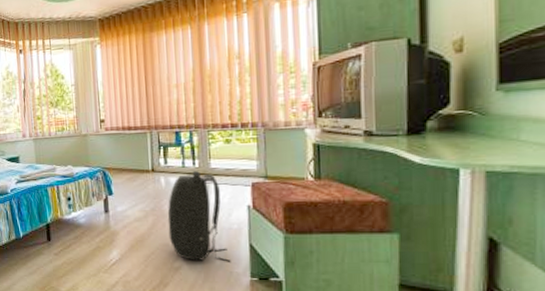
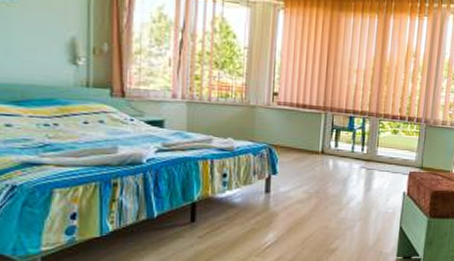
backpack: present [167,171,231,262] -> none [329,157,382,243]

